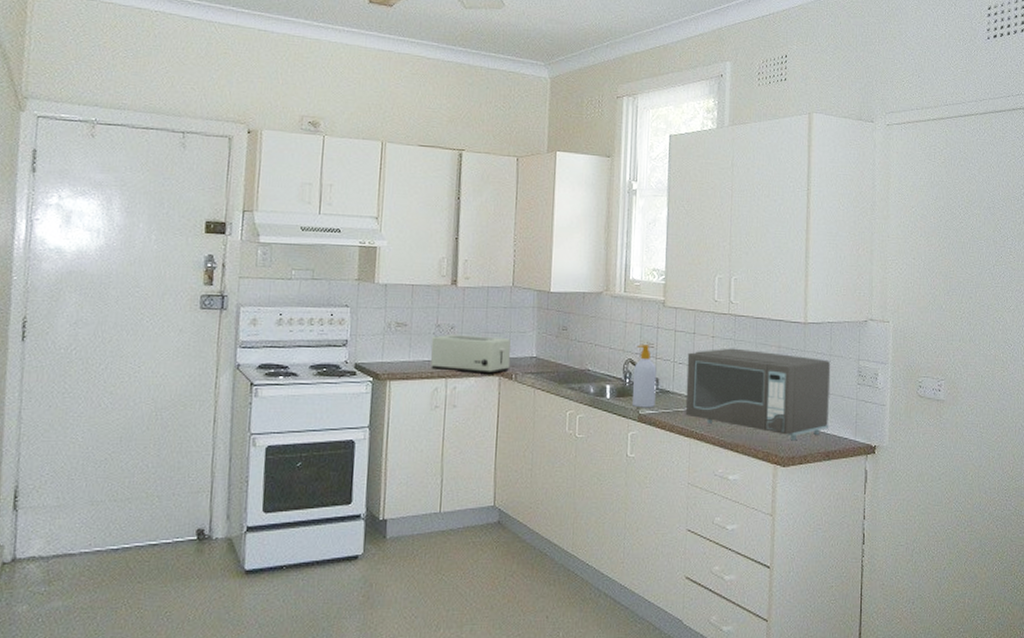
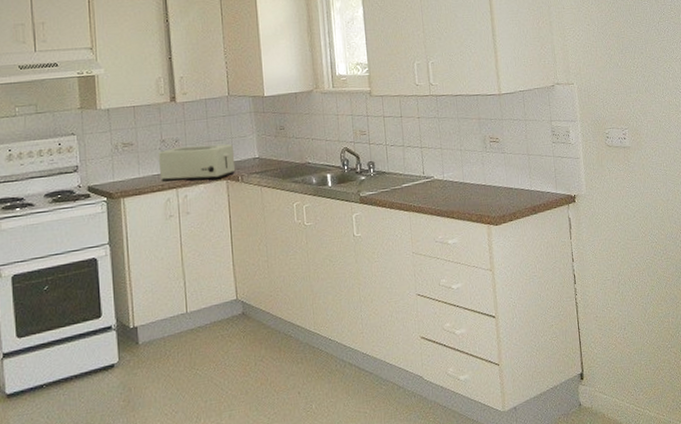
soap bottle: present [632,345,657,408] -> none [349,133,374,191]
microwave: present [685,348,830,441] -> none [397,124,531,201]

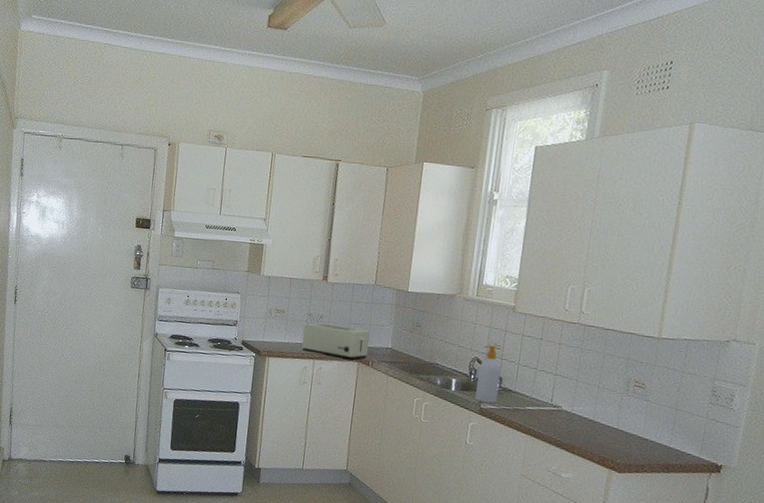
soap bottle: none [349,133,374,191] -> present [475,345,501,404]

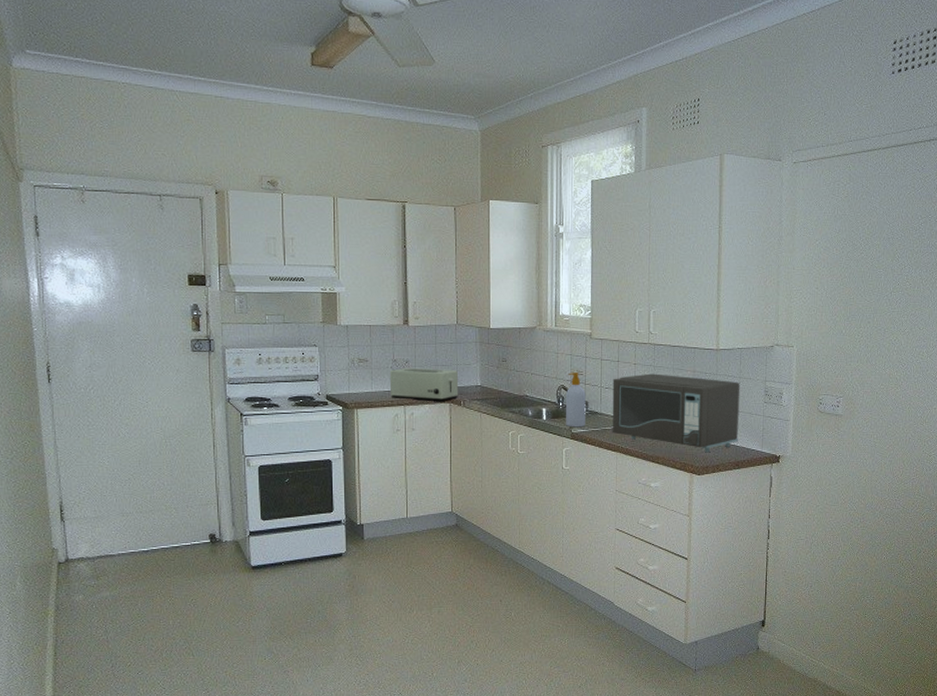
microwave: none [524,355,682,450] -> present [612,373,739,453]

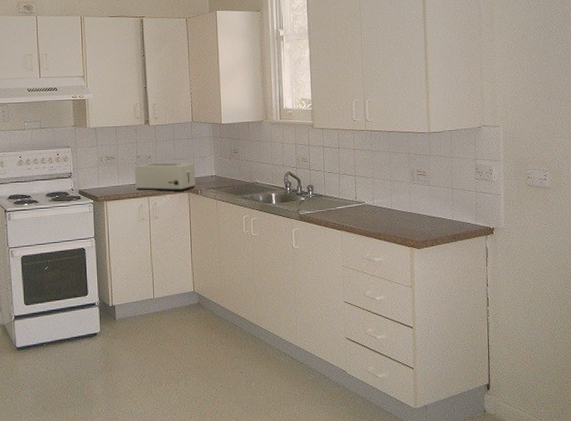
soap bottle: present [565,373,586,427] -> none [292,160,312,210]
microwave: present [612,373,739,453] -> none [334,157,453,228]

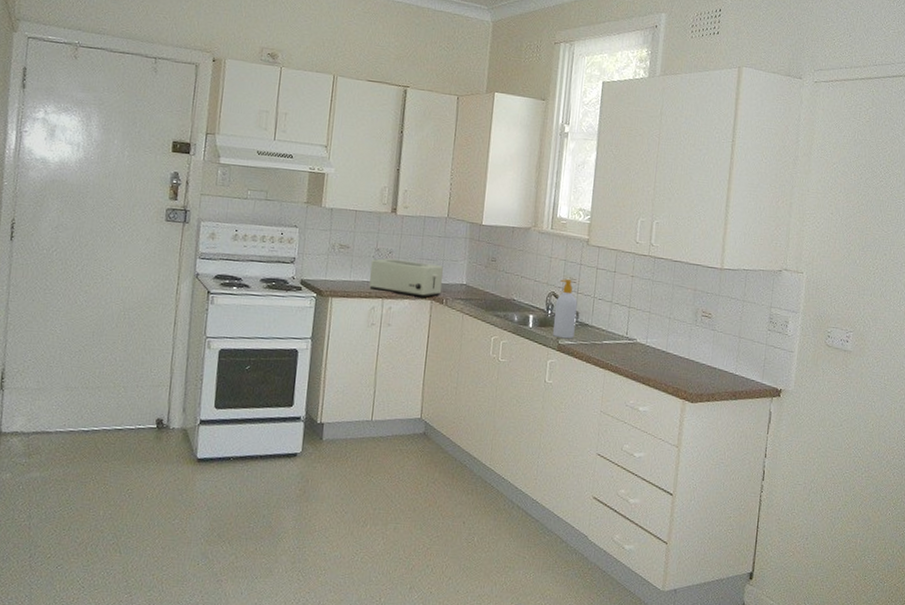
soap bottle: none [292,160,312,210] -> present [553,279,578,339]

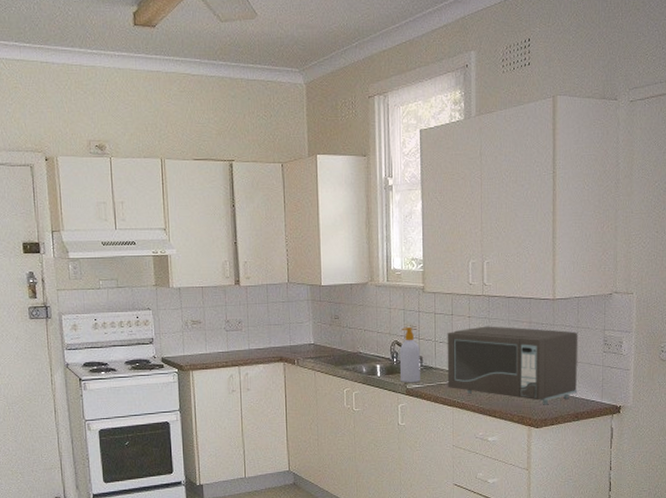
toaster: present [369,258,444,298] -> none [223,327,292,362]
microwave: none [602,287,743,379] -> present [447,326,577,405]

